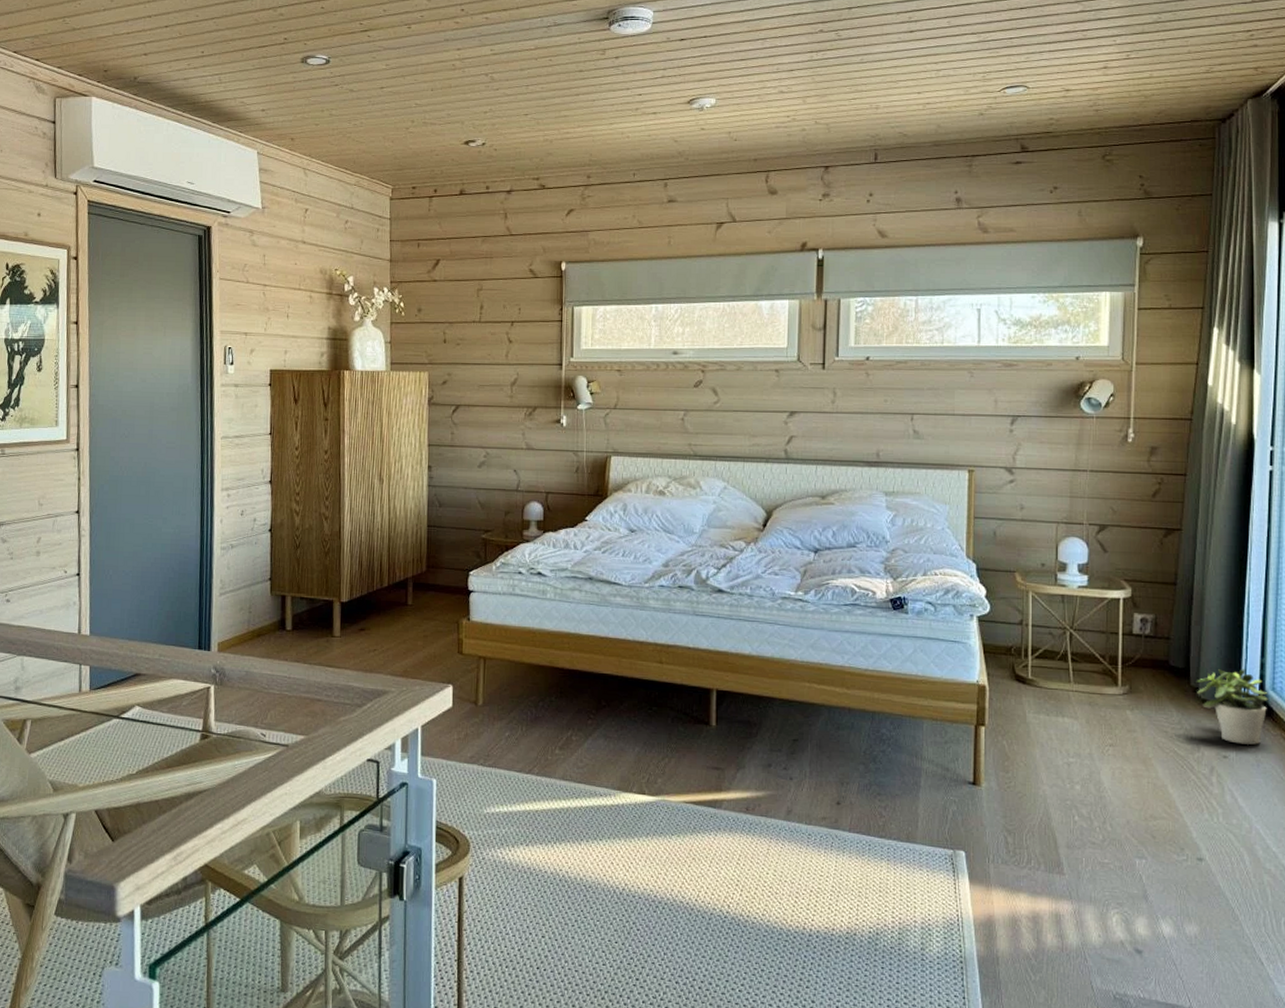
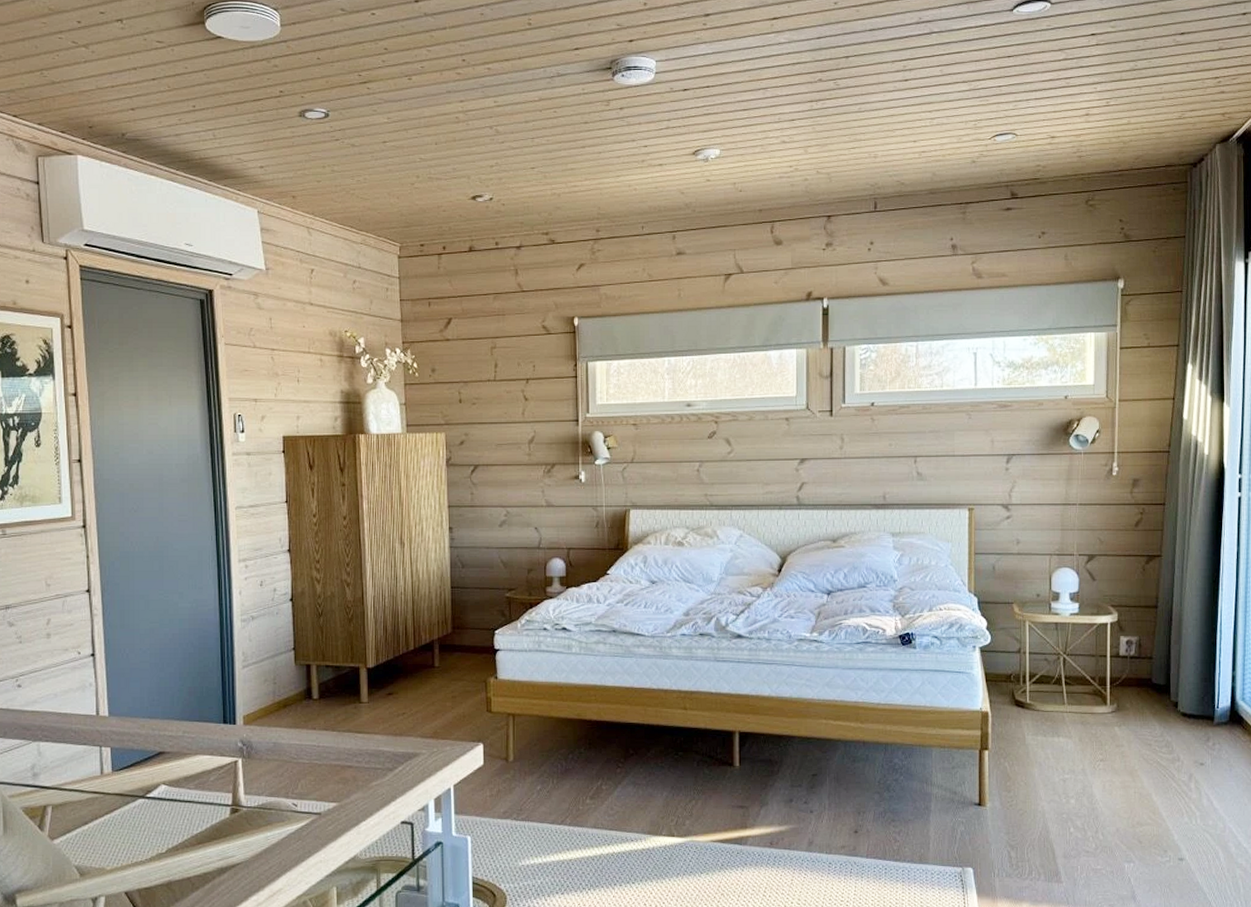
potted plant: present [1197,669,1268,745] -> none [1176,682,1239,752]

